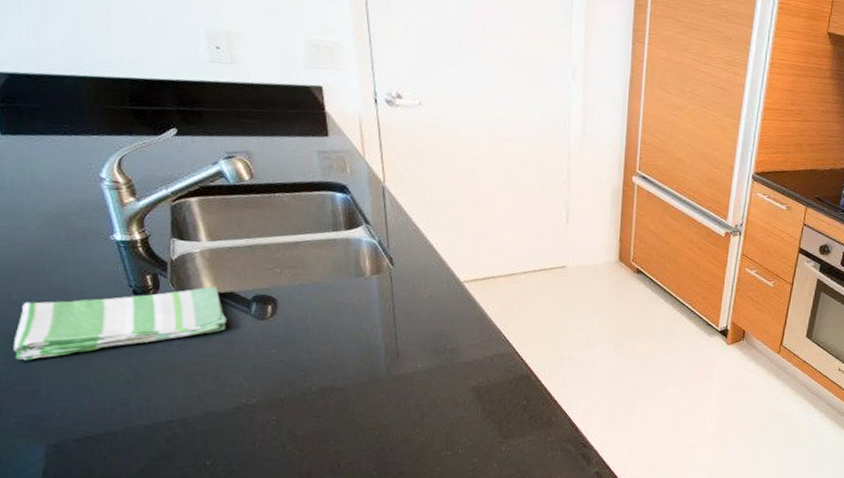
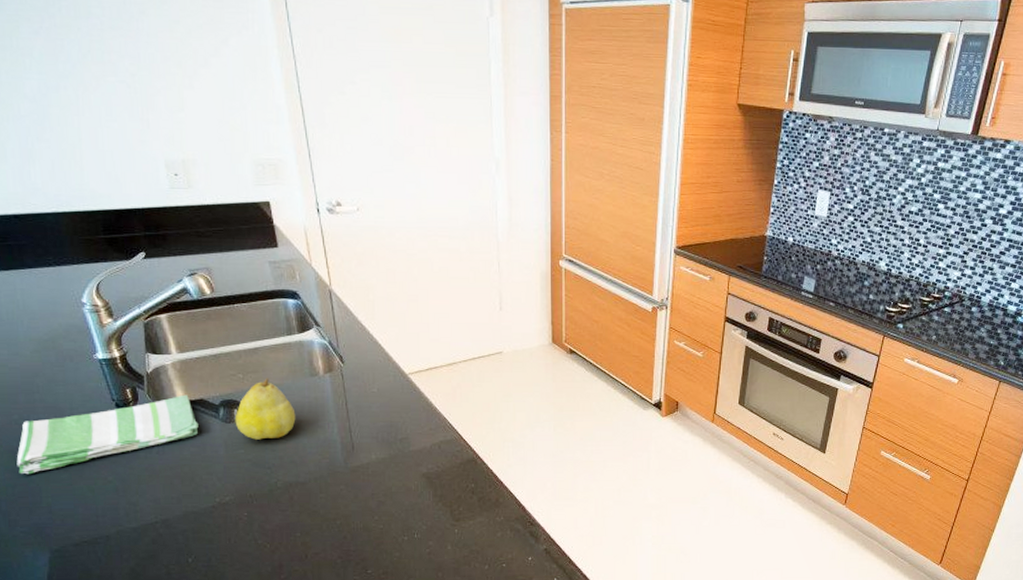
fruit: none [268,275,337,340] -> present [235,378,296,440]

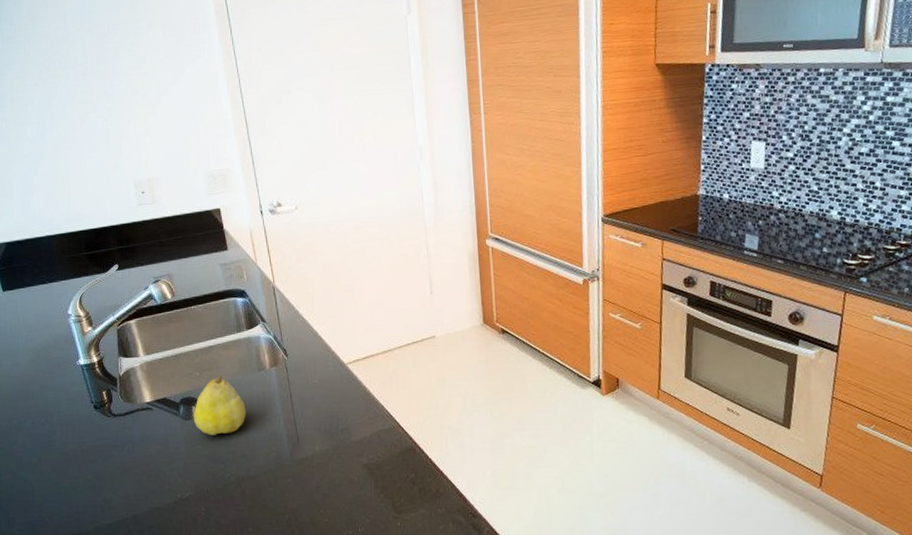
dish towel: present [16,394,199,475] -> none [15,394,162,475]

